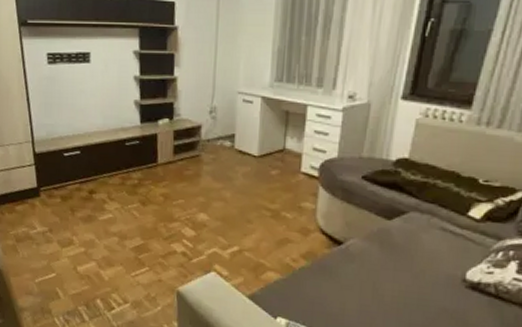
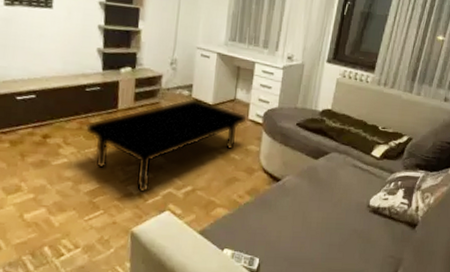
coffee table: none [127,149,299,252] -> present [85,97,246,193]

